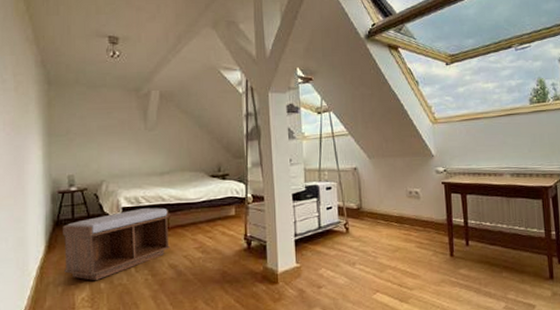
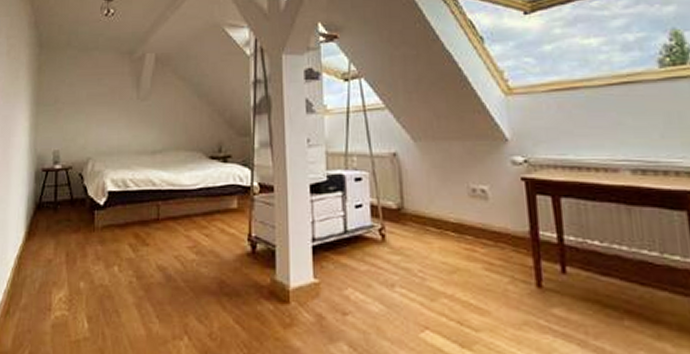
bench: present [63,207,171,280] -> none [43,194,160,277]

